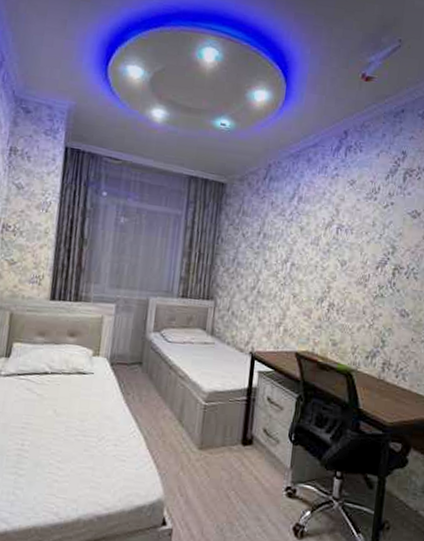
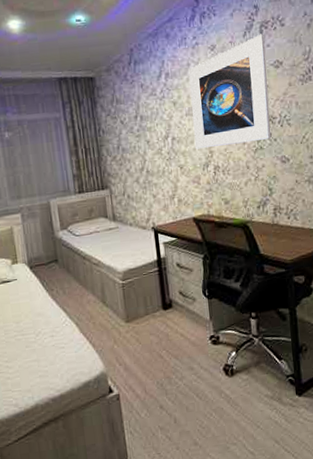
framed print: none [313,180,407,288] -> present [188,33,271,149]

